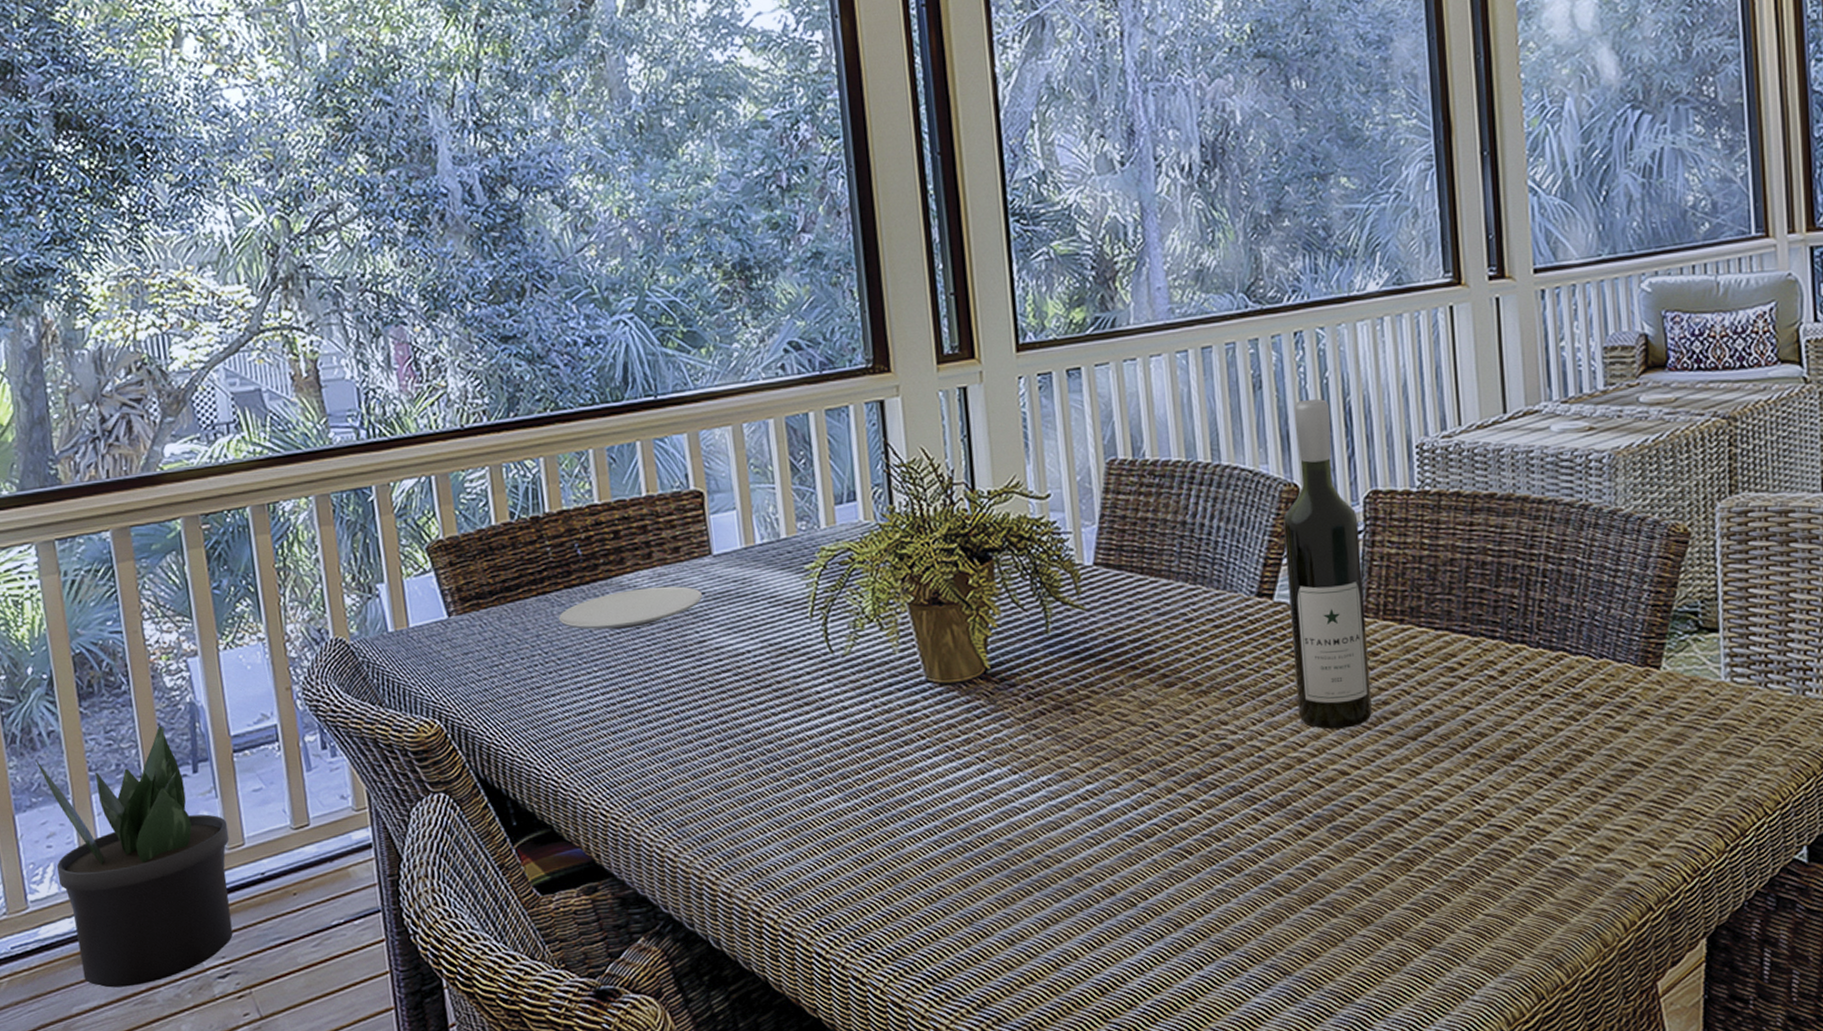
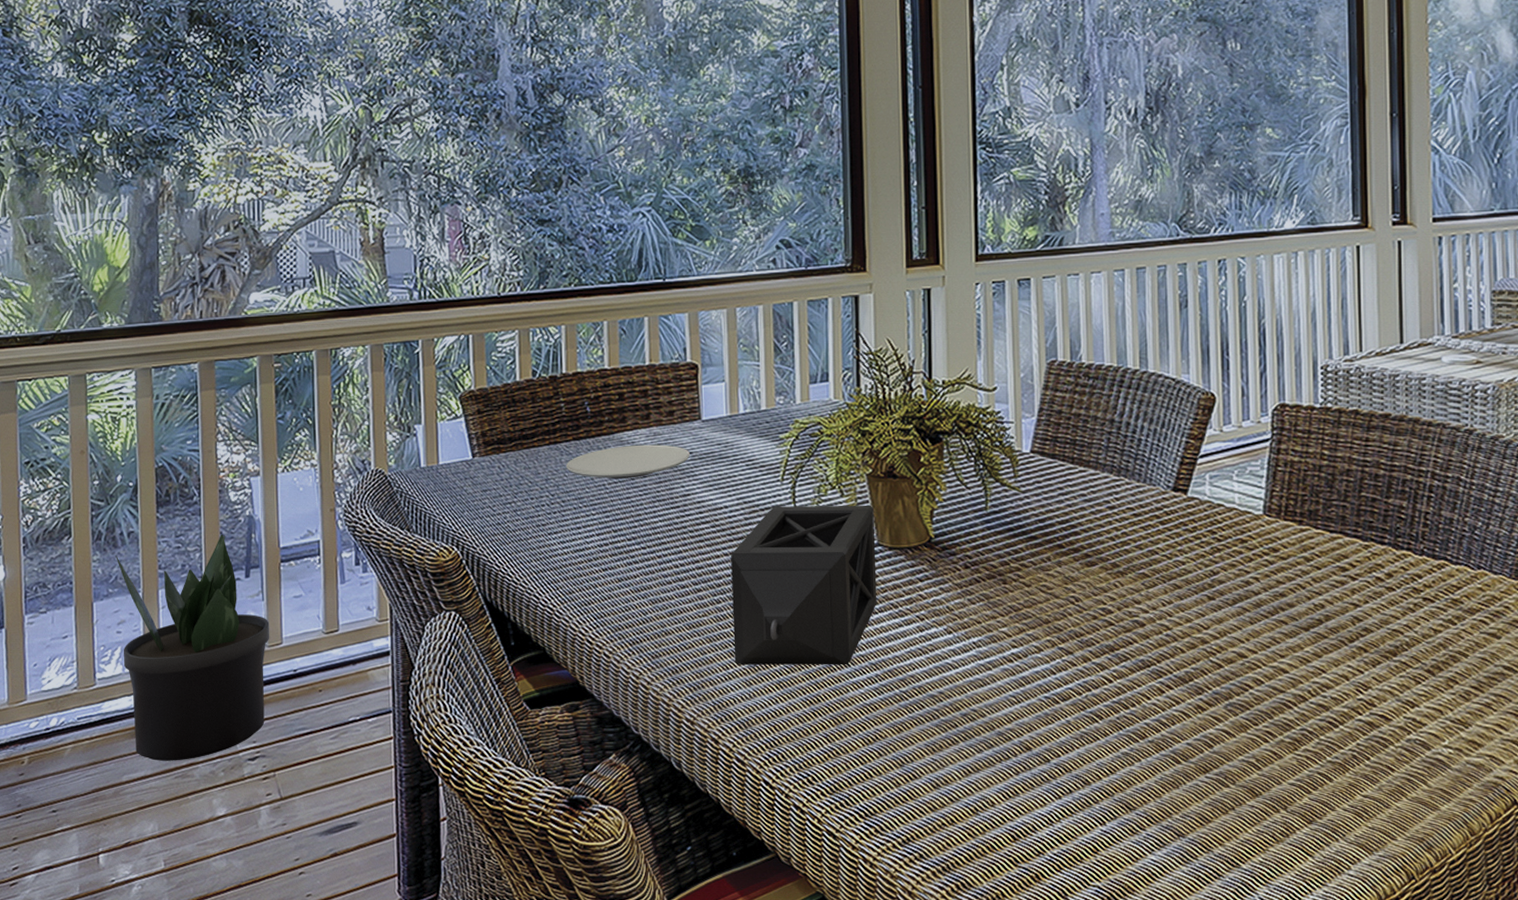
lantern: none [759,637,931,827] -> present [731,505,877,665]
bottle: present [1283,398,1372,730] -> none [1199,319,1270,615]

